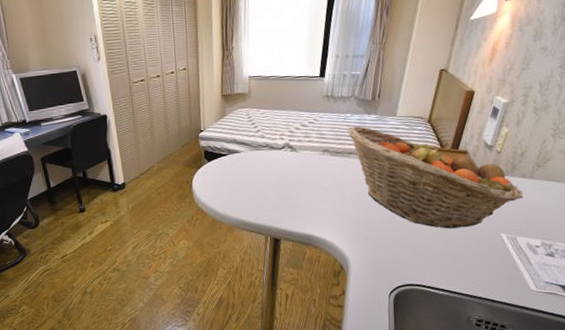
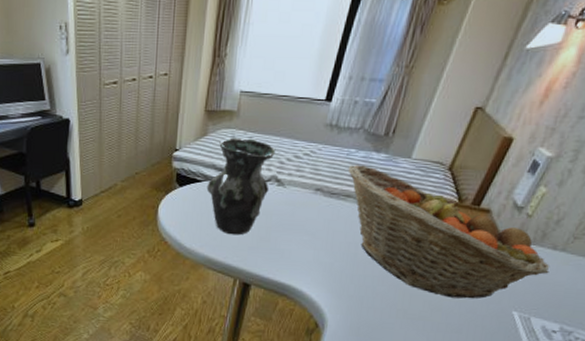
vase: none [231,114,285,198] -> present [206,137,276,235]

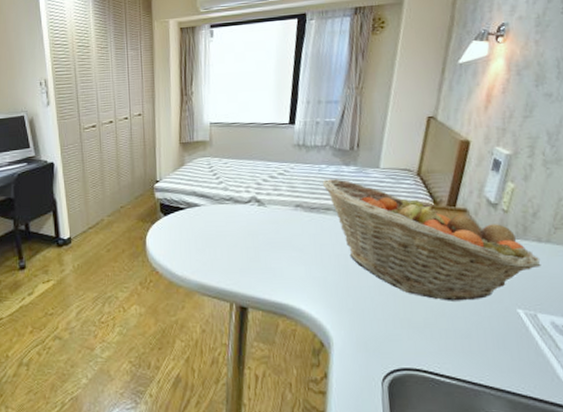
vase: present [206,137,276,235] -> none [190,164,251,259]

